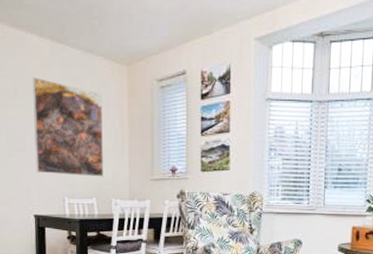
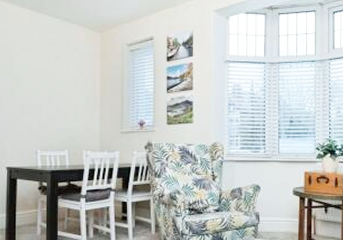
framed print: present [32,77,103,177] -> none [11,42,77,131]

